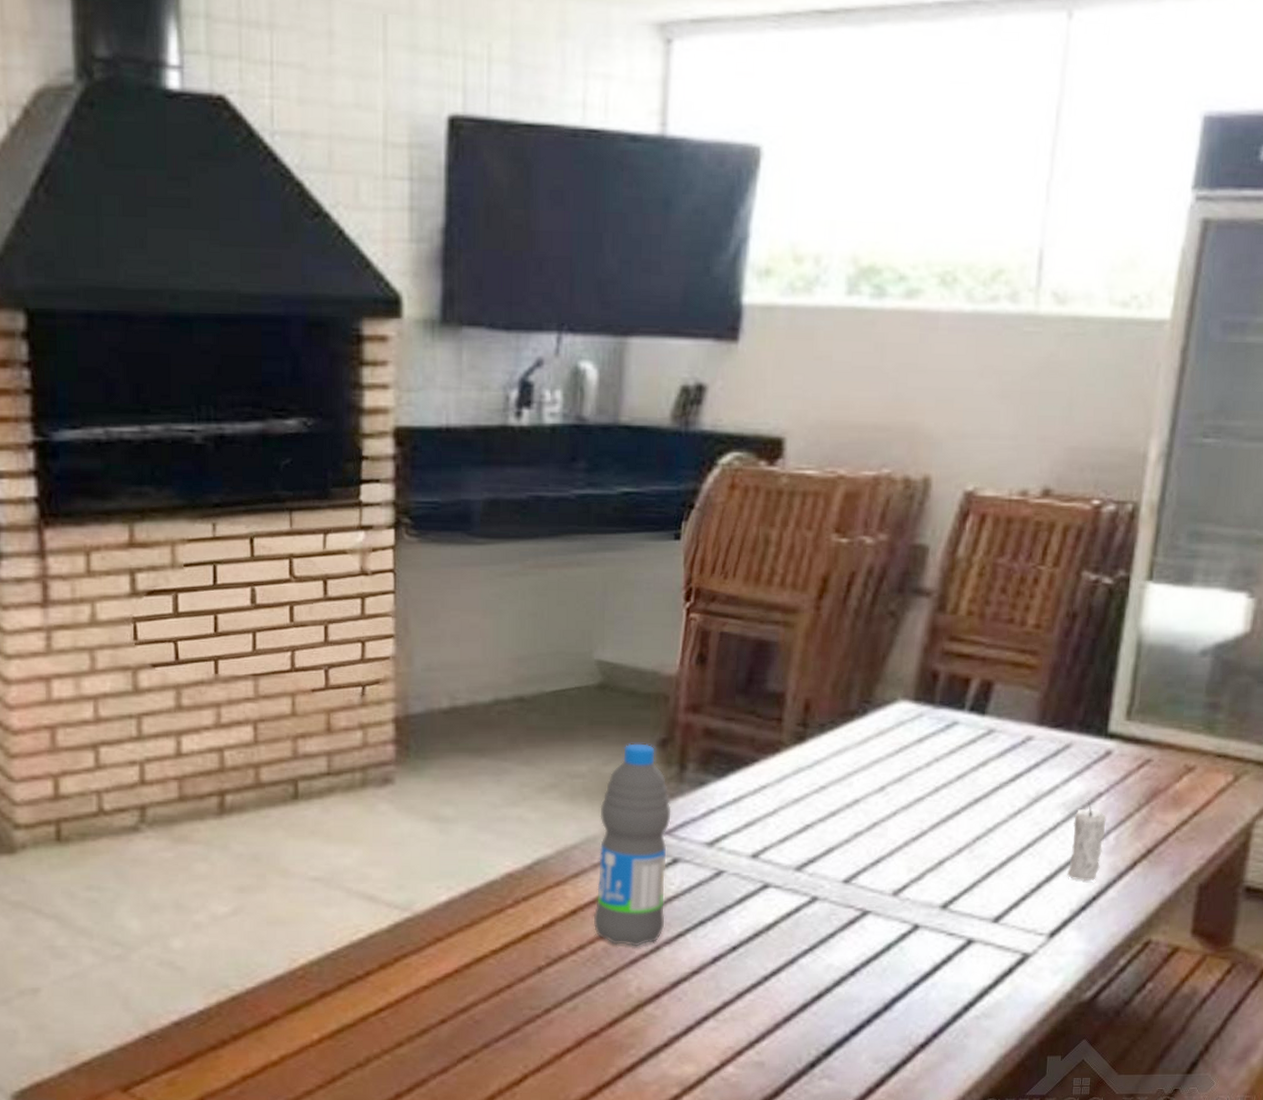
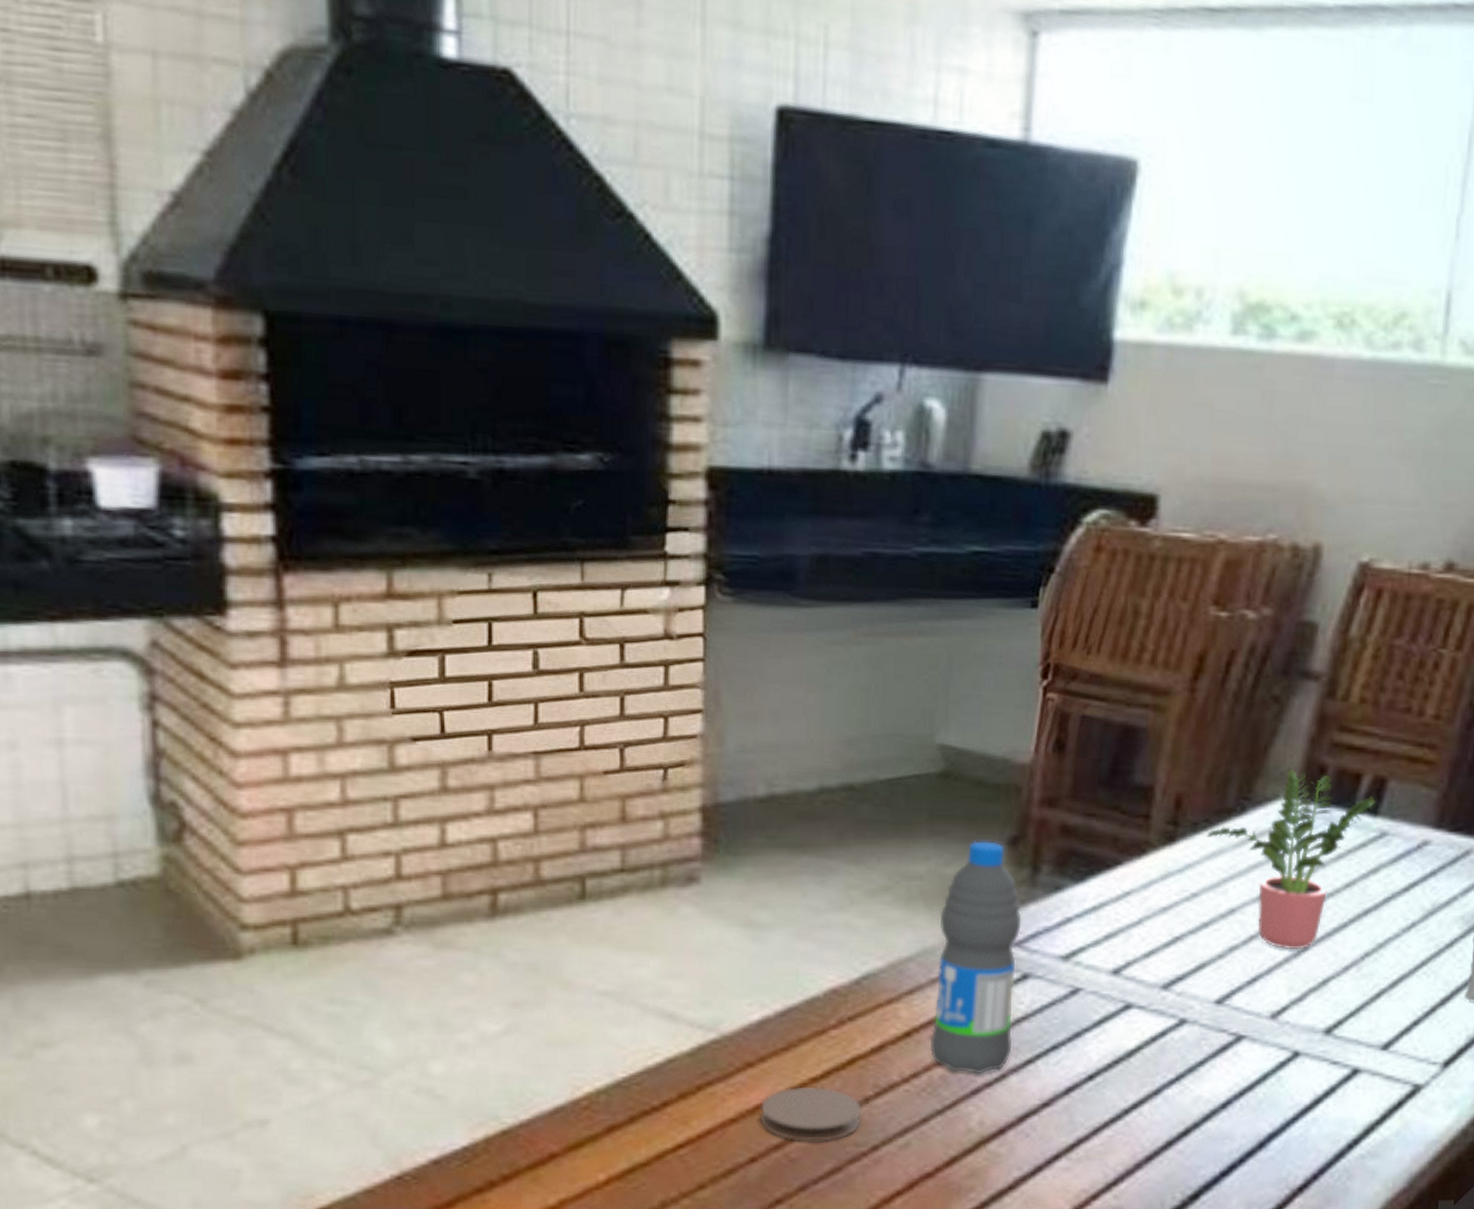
coaster: none [448,958,536,1006] -> present [759,1086,862,1142]
potted plant: none [833,675,983,835] -> present [1207,769,1375,950]

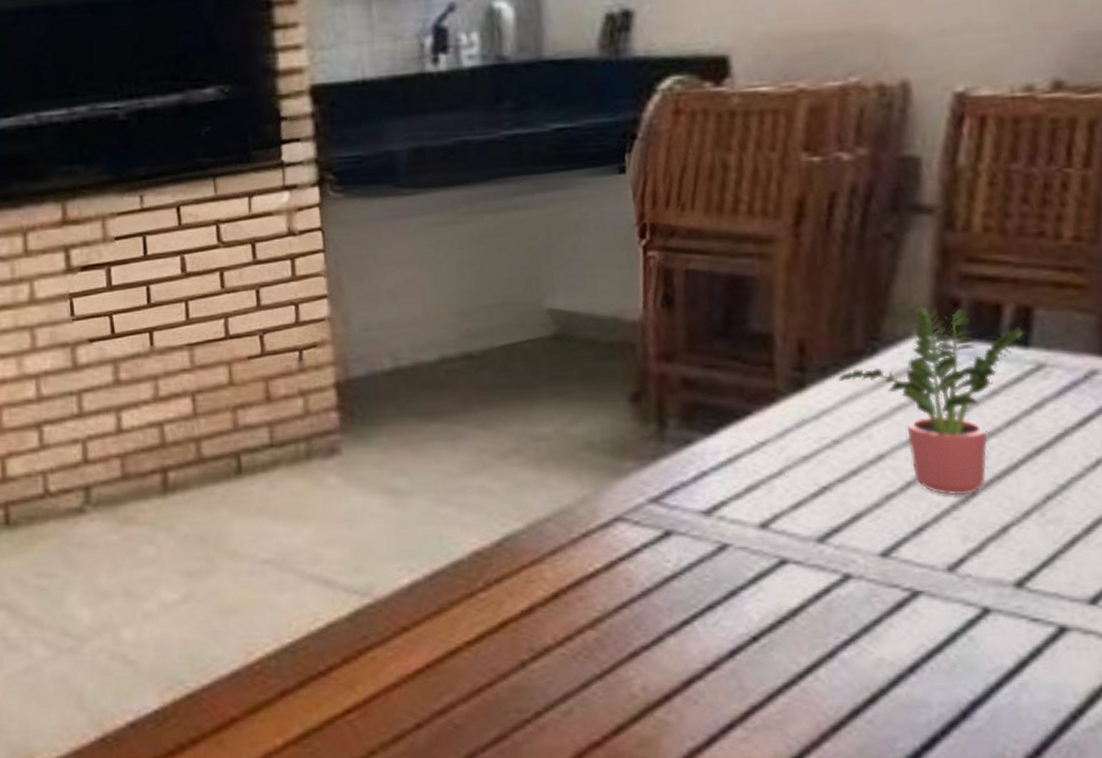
coaster: present [759,1086,862,1142] -> none [420,650,520,707]
water bottle: present [929,841,1022,1075] -> none [571,399,666,637]

